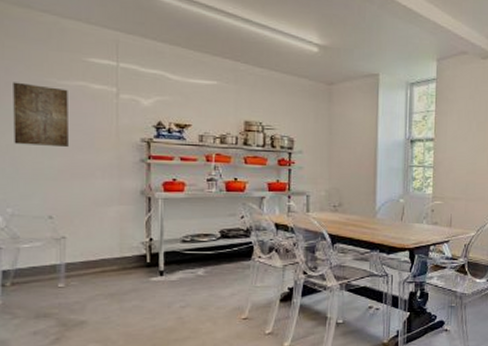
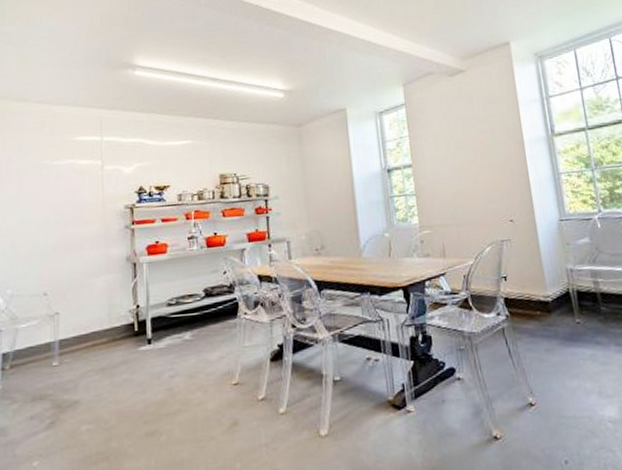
wall art: present [13,82,68,148] -> none [13,168,60,227]

